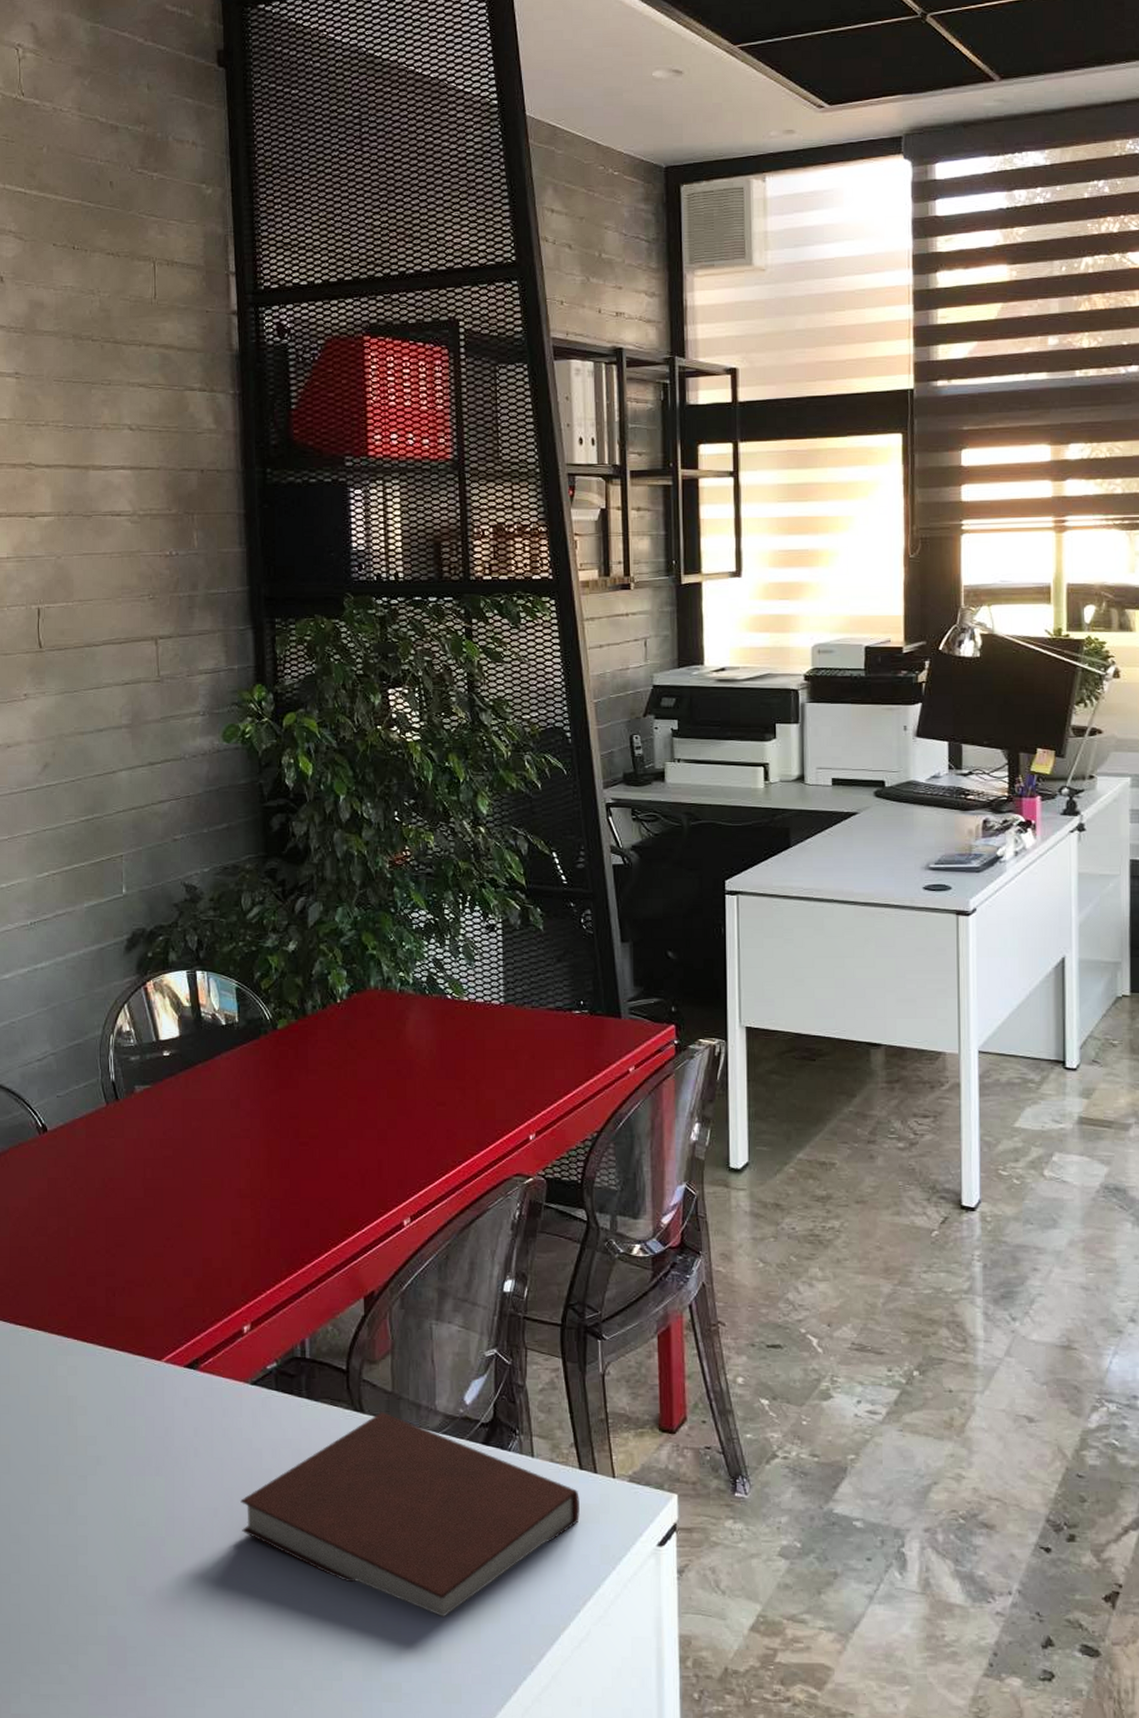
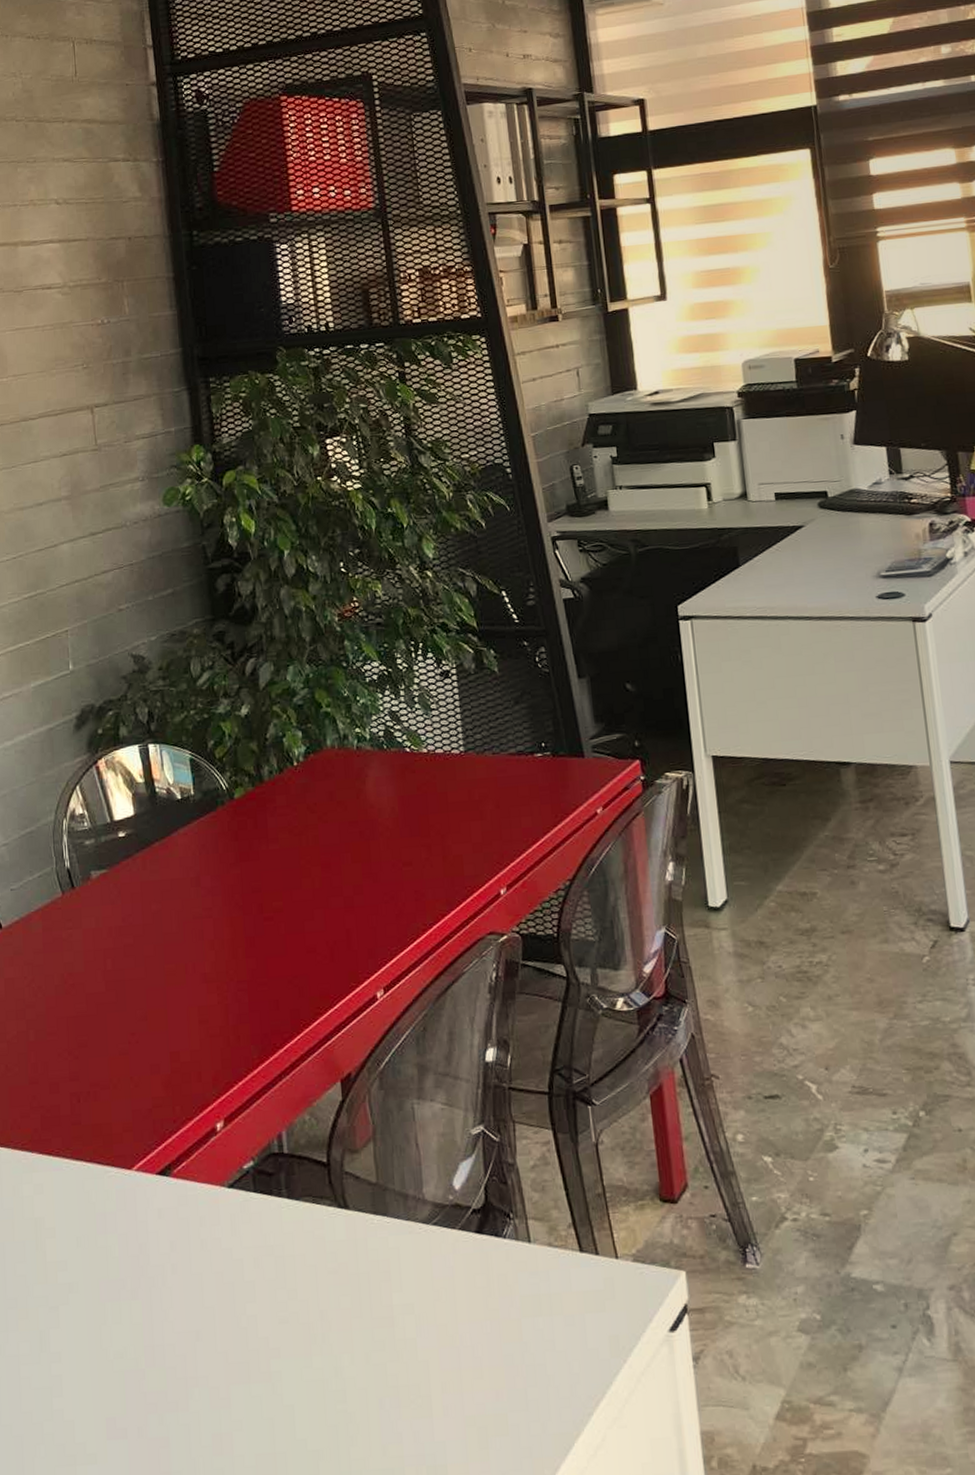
notebook: present [240,1412,580,1618] -> none [223,1206,584,1435]

